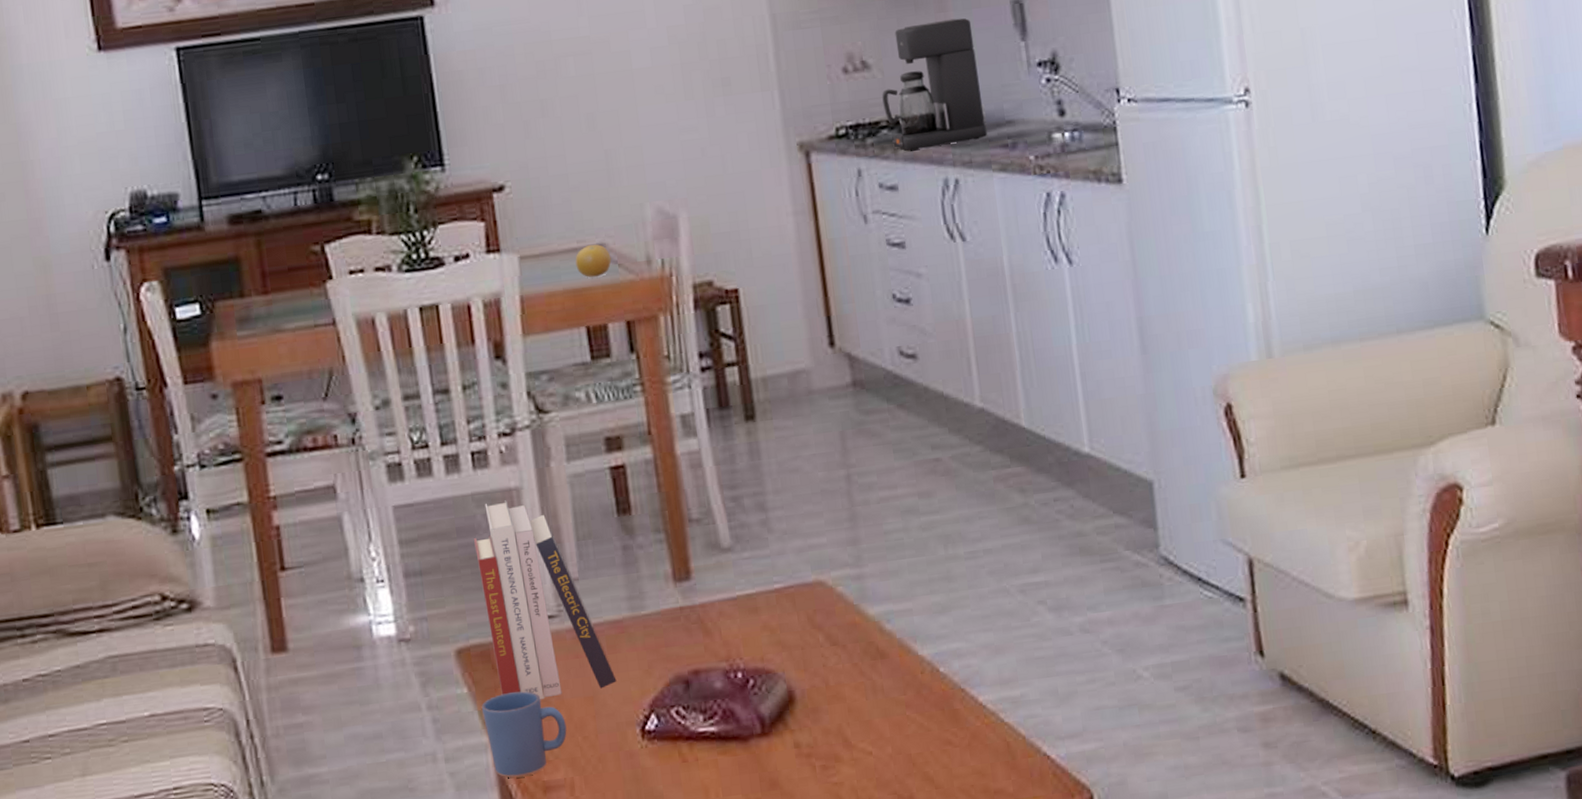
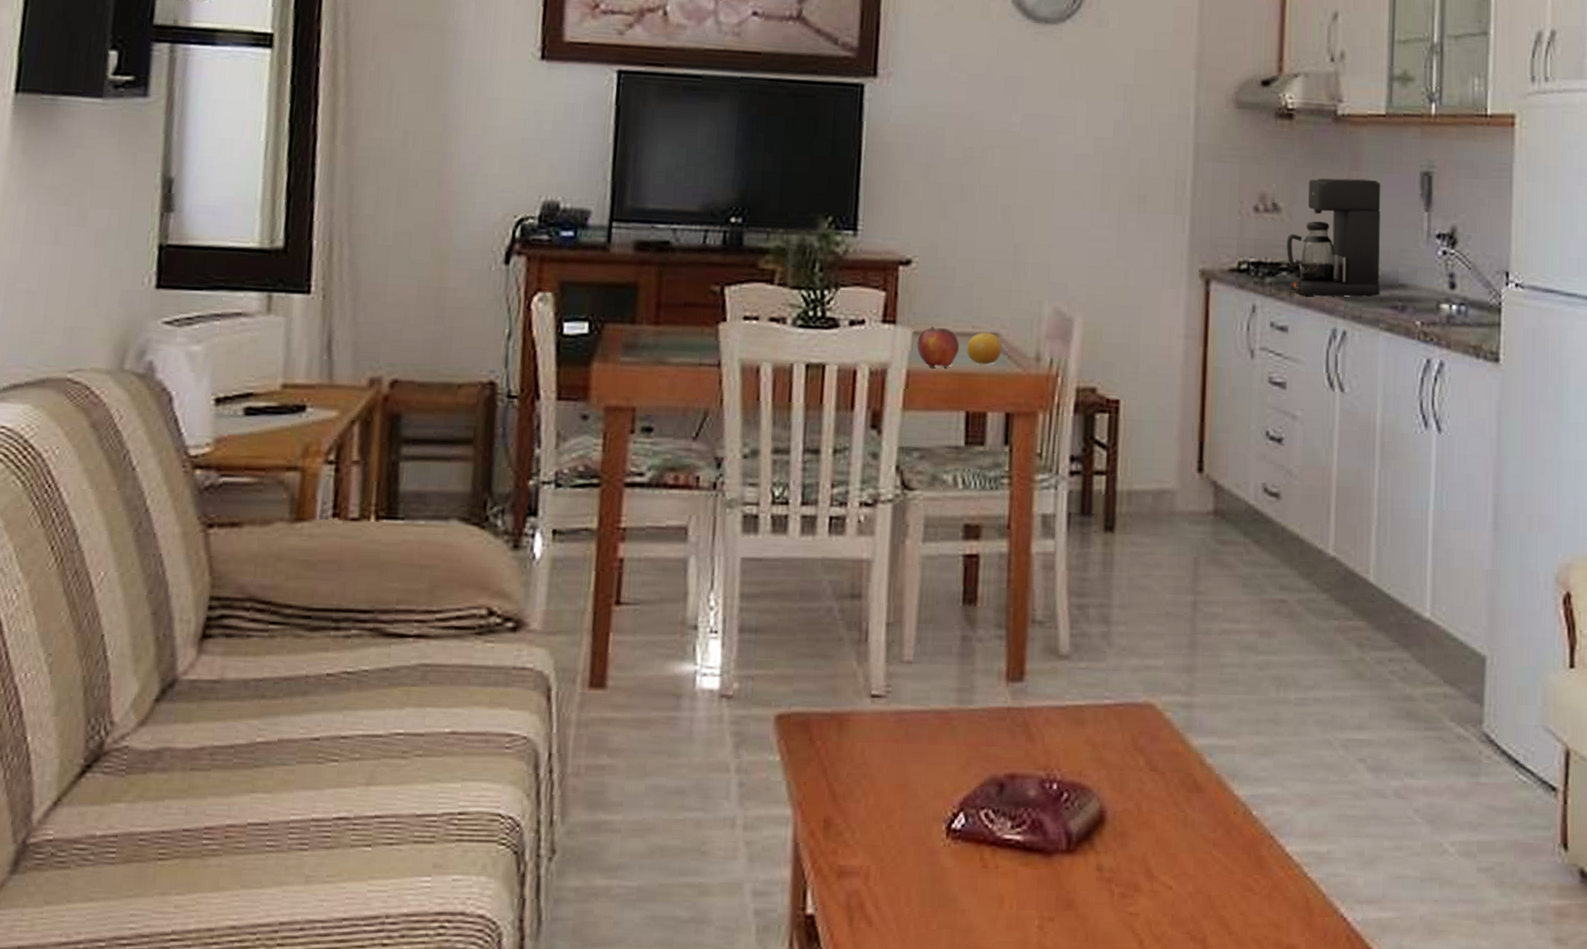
books: present [474,499,617,700] -> none [813,569,932,780]
mug: present [482,691,567,779] -> none [790,768,873,858]
fruit: none [524,247,569,289] -> present [917,325,960,368]

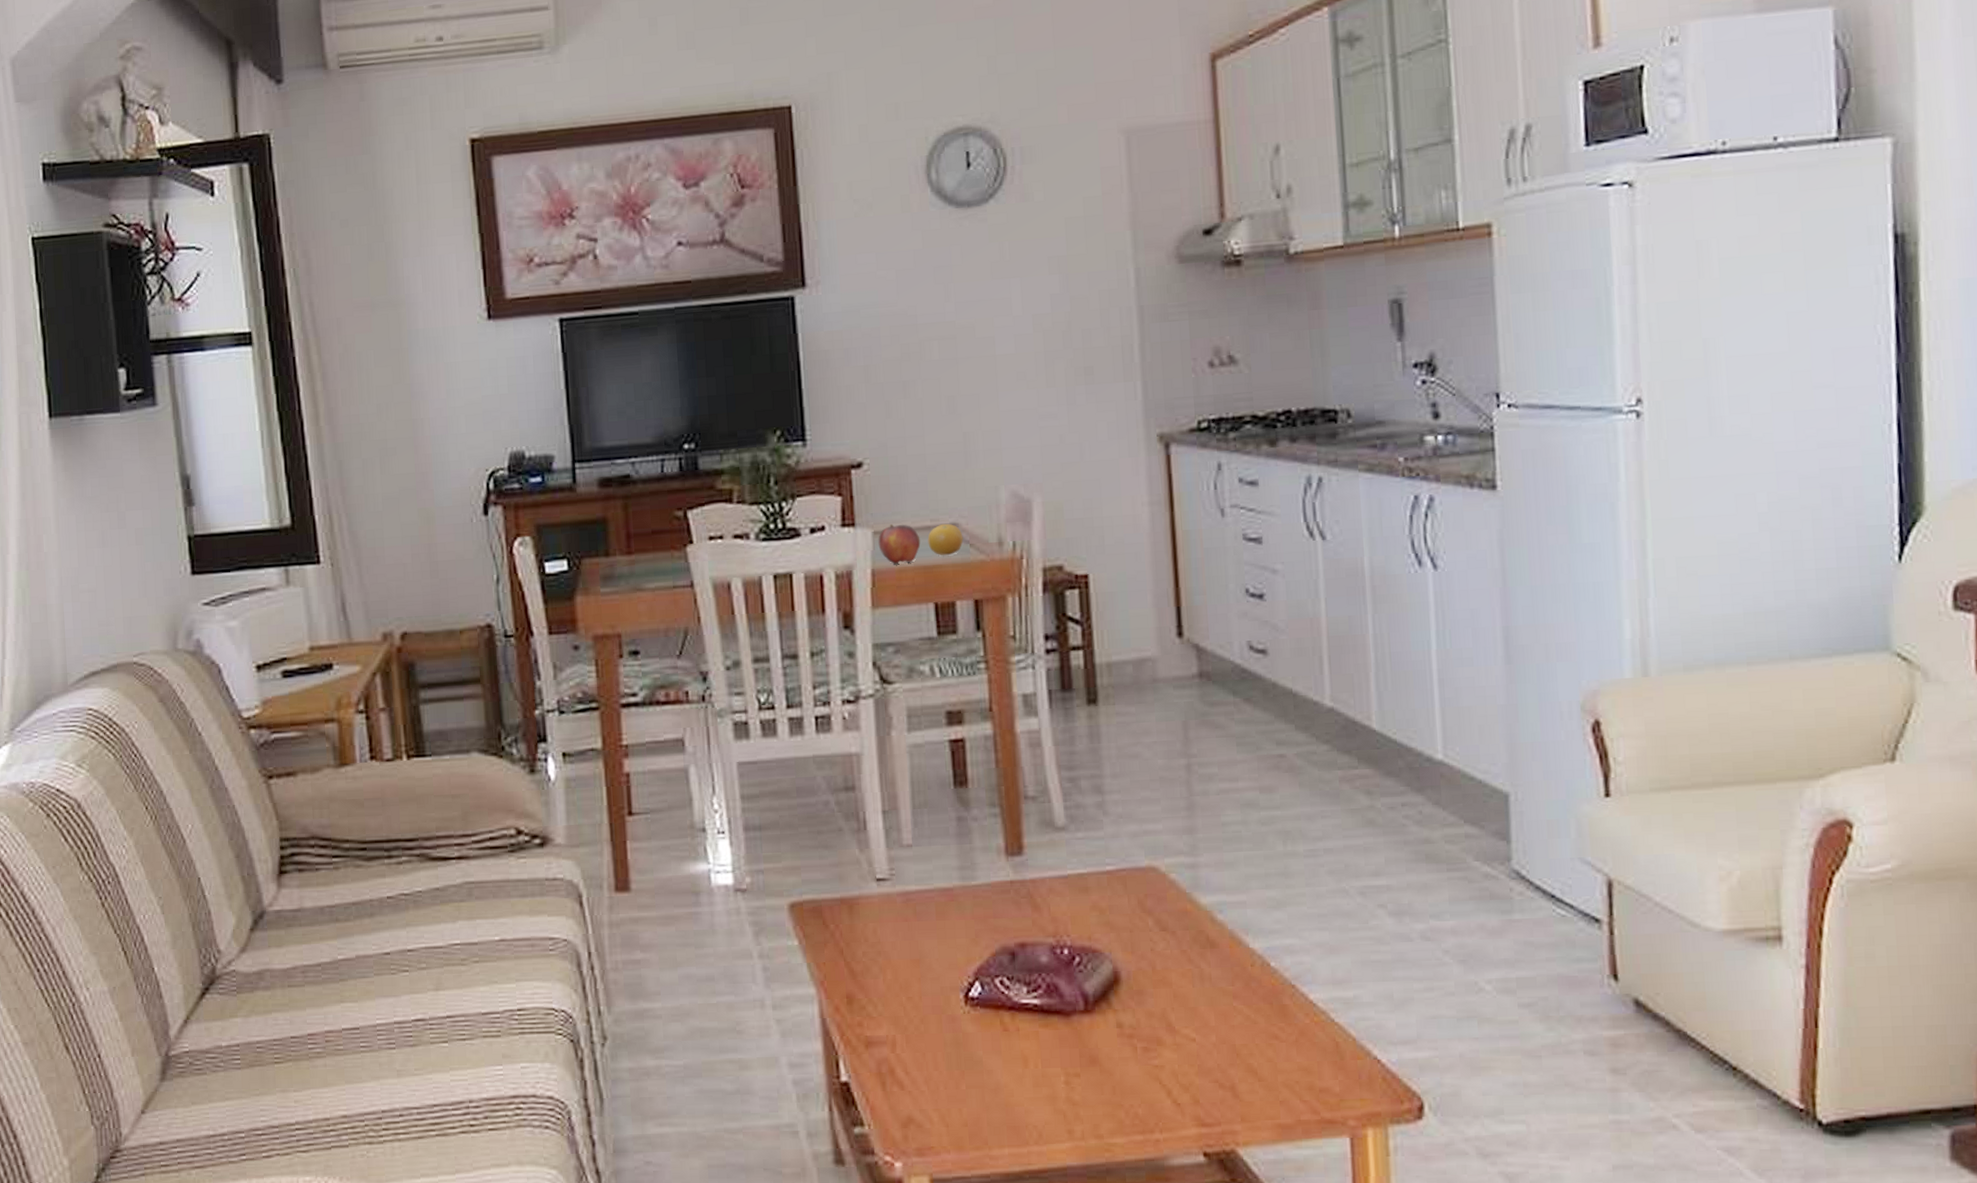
coffee maker: present [1286,178,1381,297] -> none [1248,316,1355,447]

